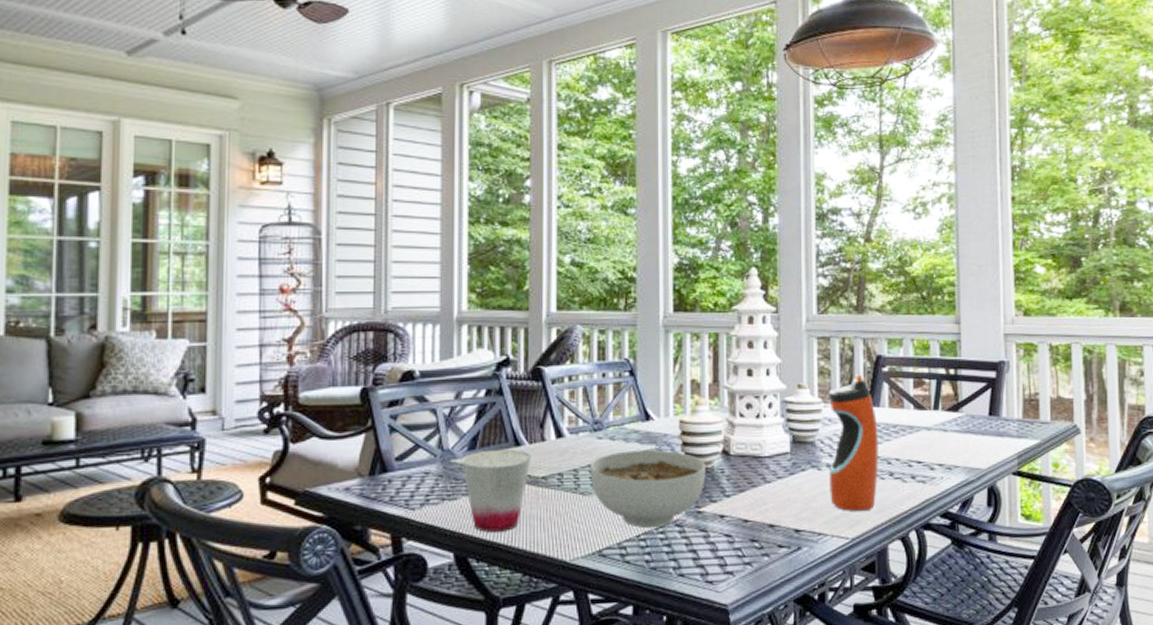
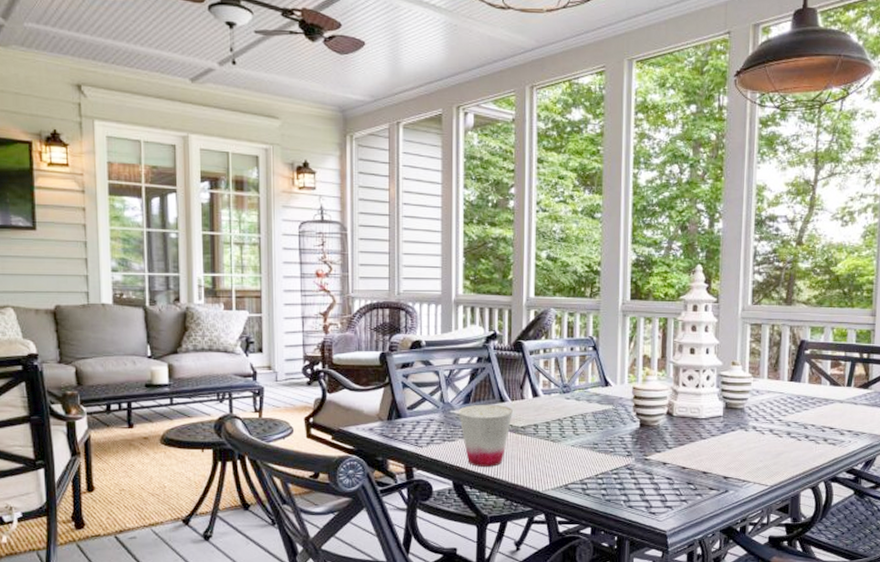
bowl: present [590,449,706,529] -> none [559,409,653,470]
water bottle: present [828,374,879,512] -> none [754,355,798,465]

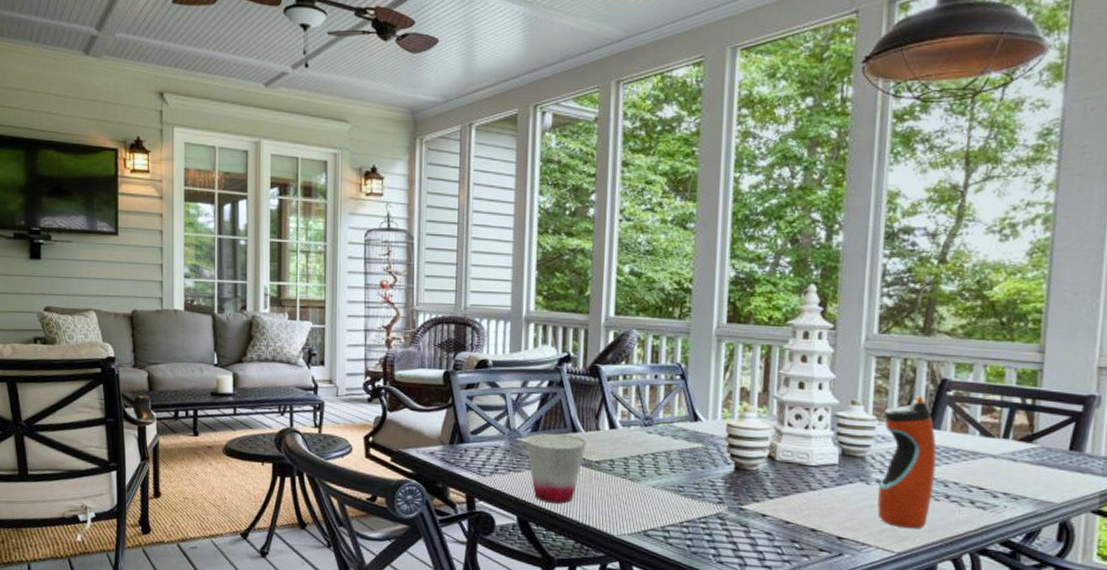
water bottle: none [754,355,798,465] -> present [877,396,937,529]

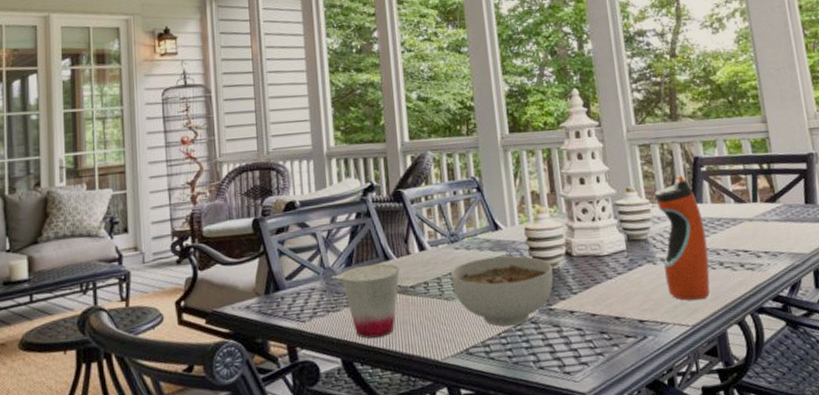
bowl: none [639,446,751,518] -> present [450,255,554,327]

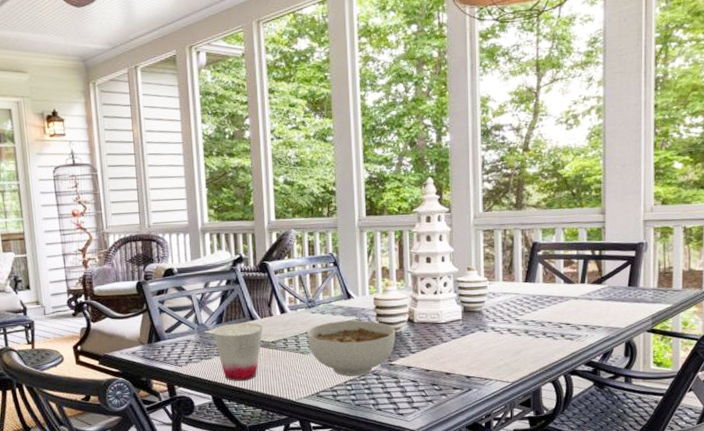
water bottle: present [654,175,710,301] -> none [492,258,534,363]

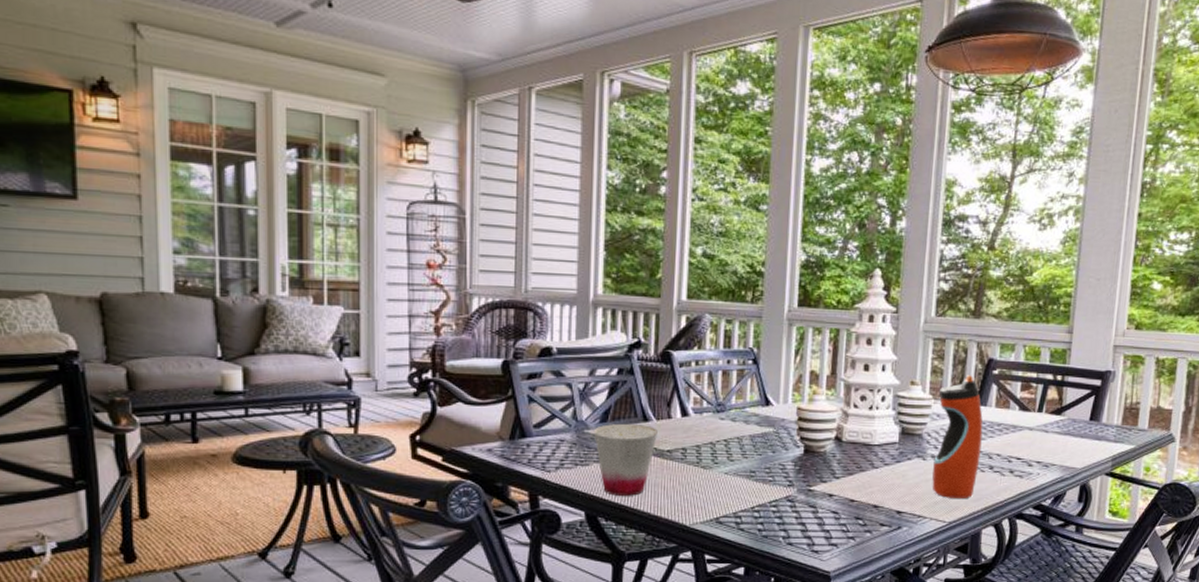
bowl: present [307,320,396,377] -> none [711,432,819,502]
water bottle: none [492,258,534,363] -> present [932,375,983,499]

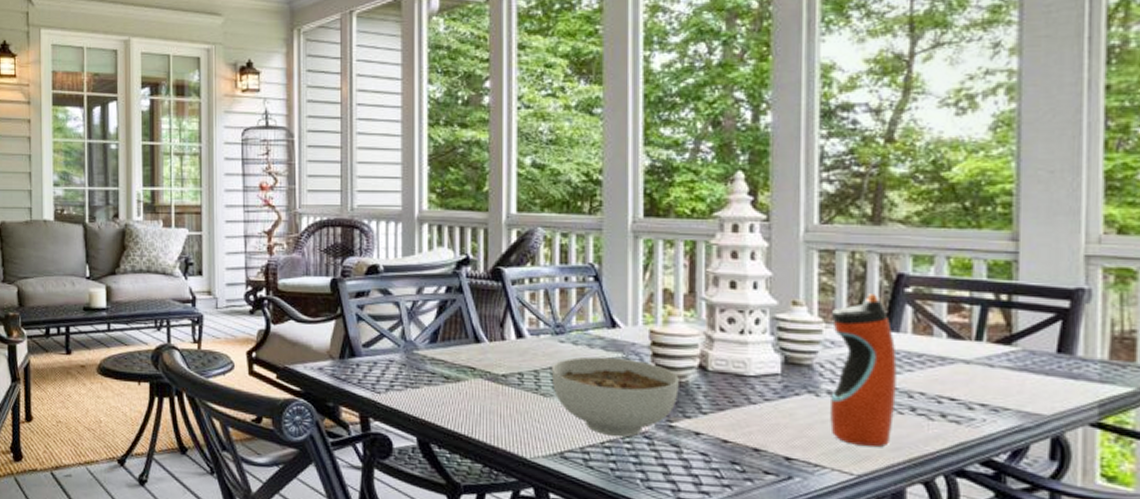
cup: present [593,423,658,496] -> none [423,344,491,423]
bowl: none [711,432,819,502] -> present [551,356,679,438]

